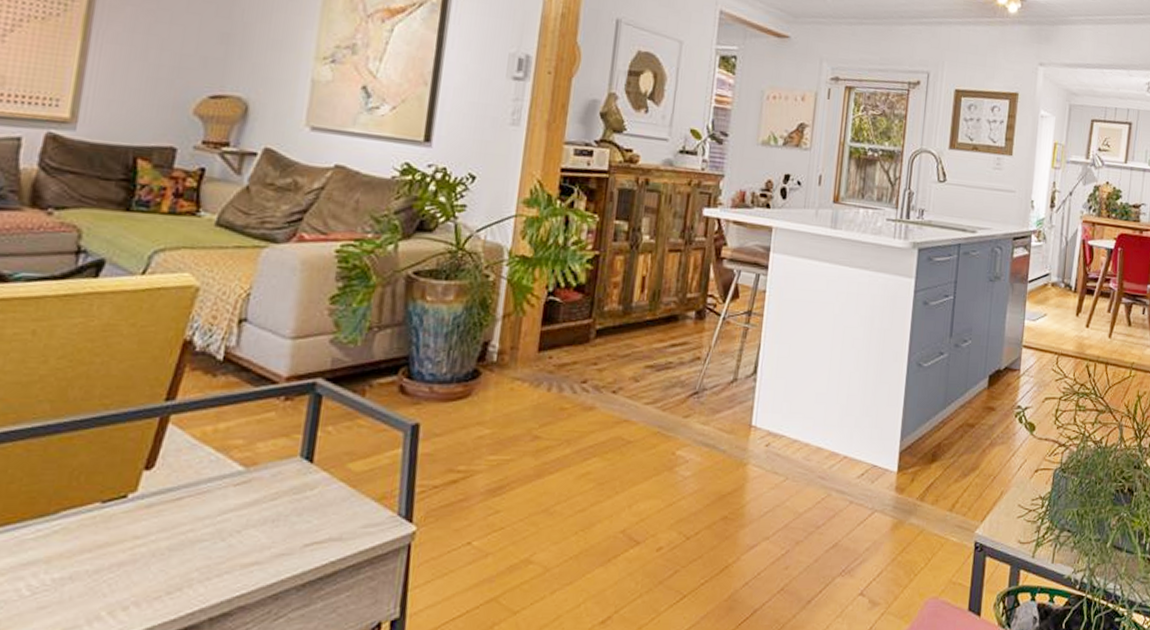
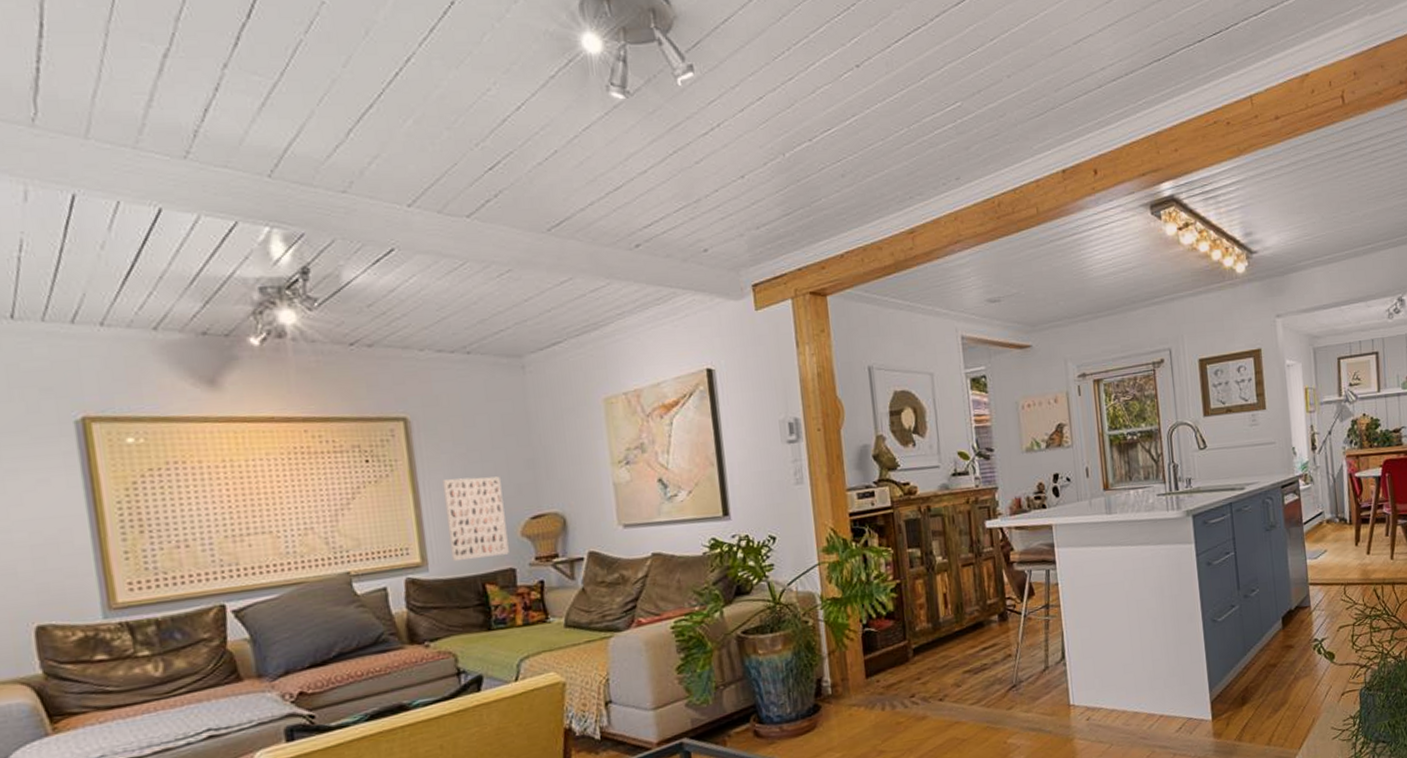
wall art: none [106,34,187,131] -> present [442,476,509,562]

